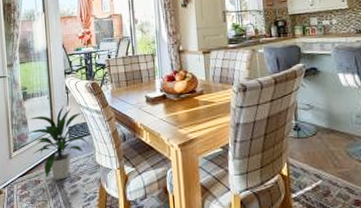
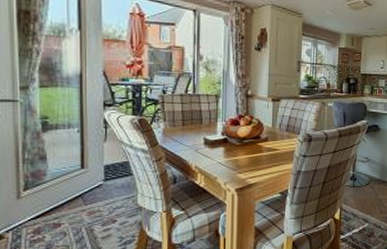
indoor plant: present [27,104,88,181] -> none [45,140,129,224]

